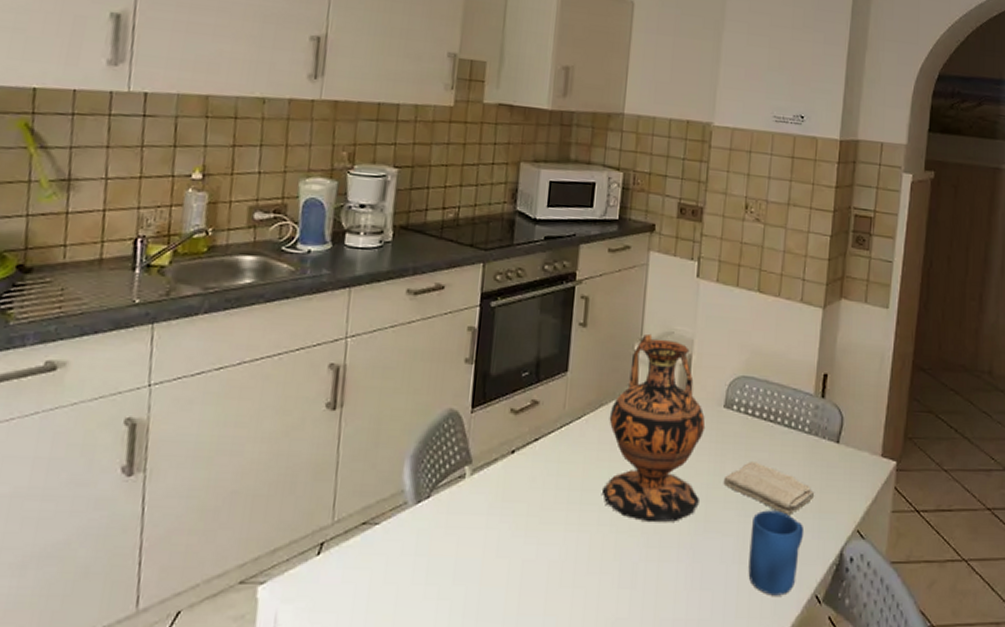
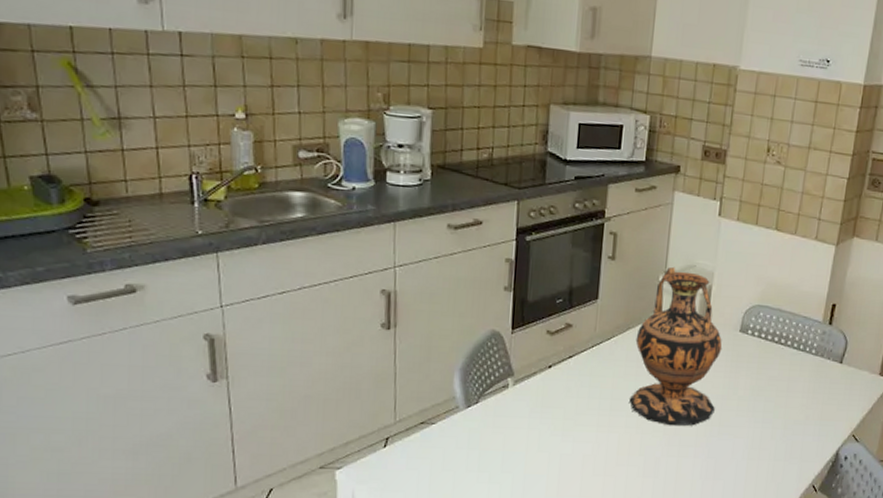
washcloth: present [723,461,815,516] -> none [736,378,818,422]
mug: present [748,510,805,596] -> none [755,417,806,485]

